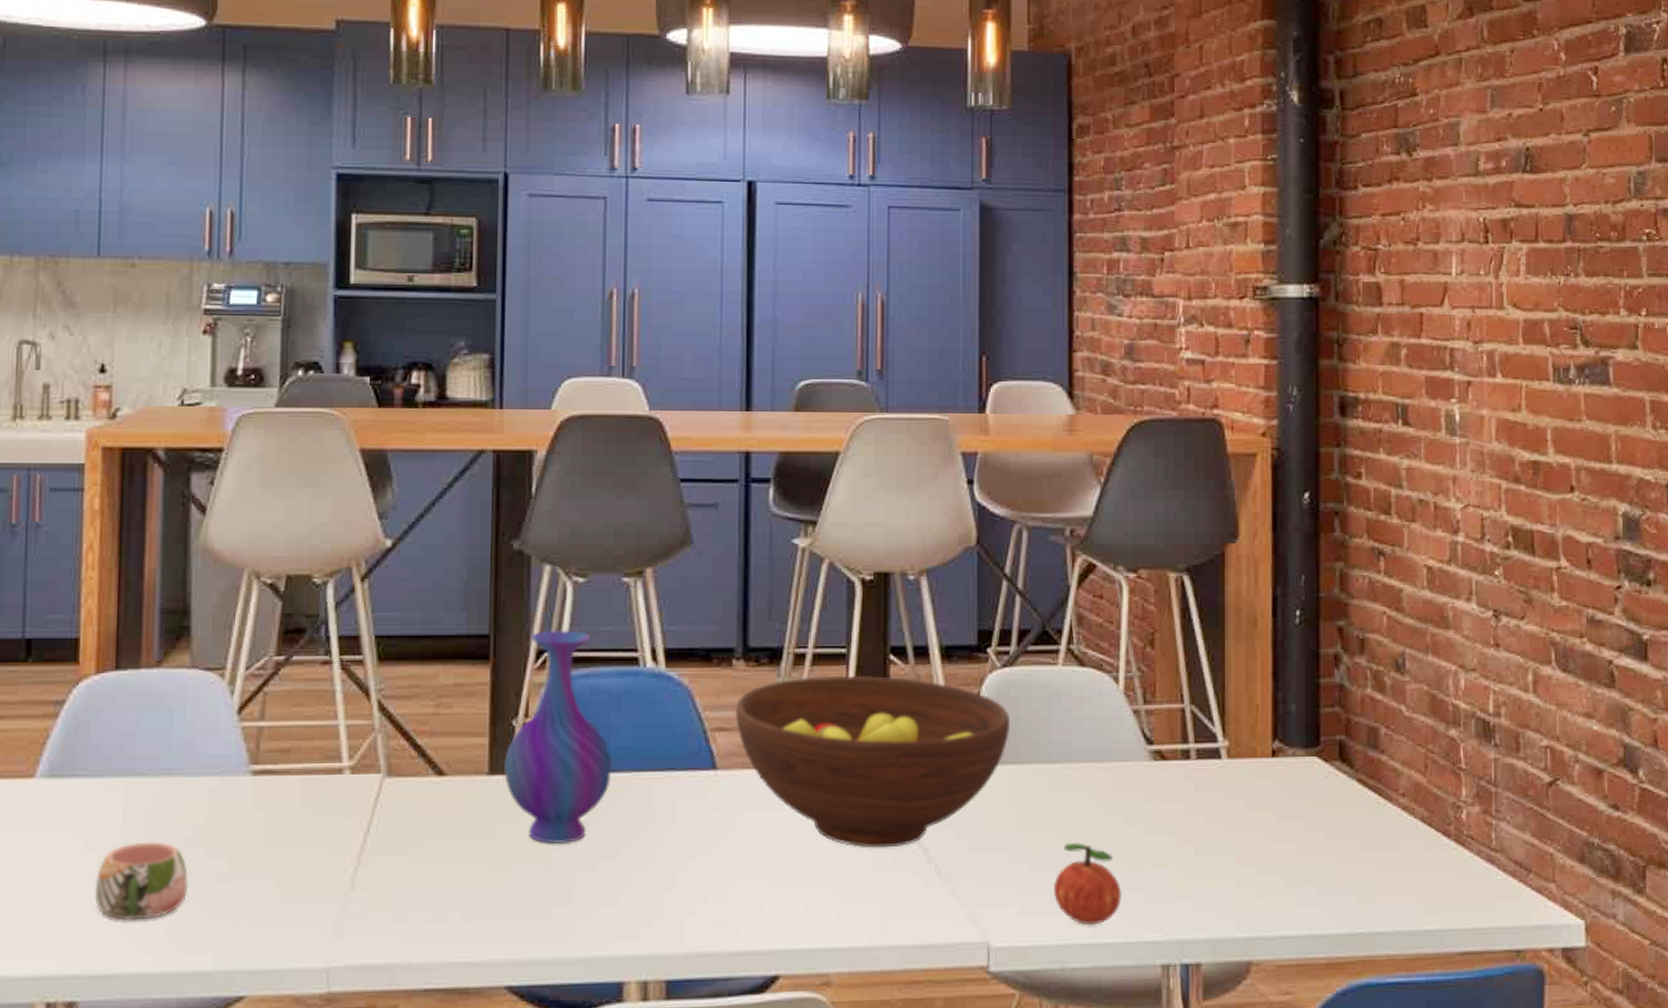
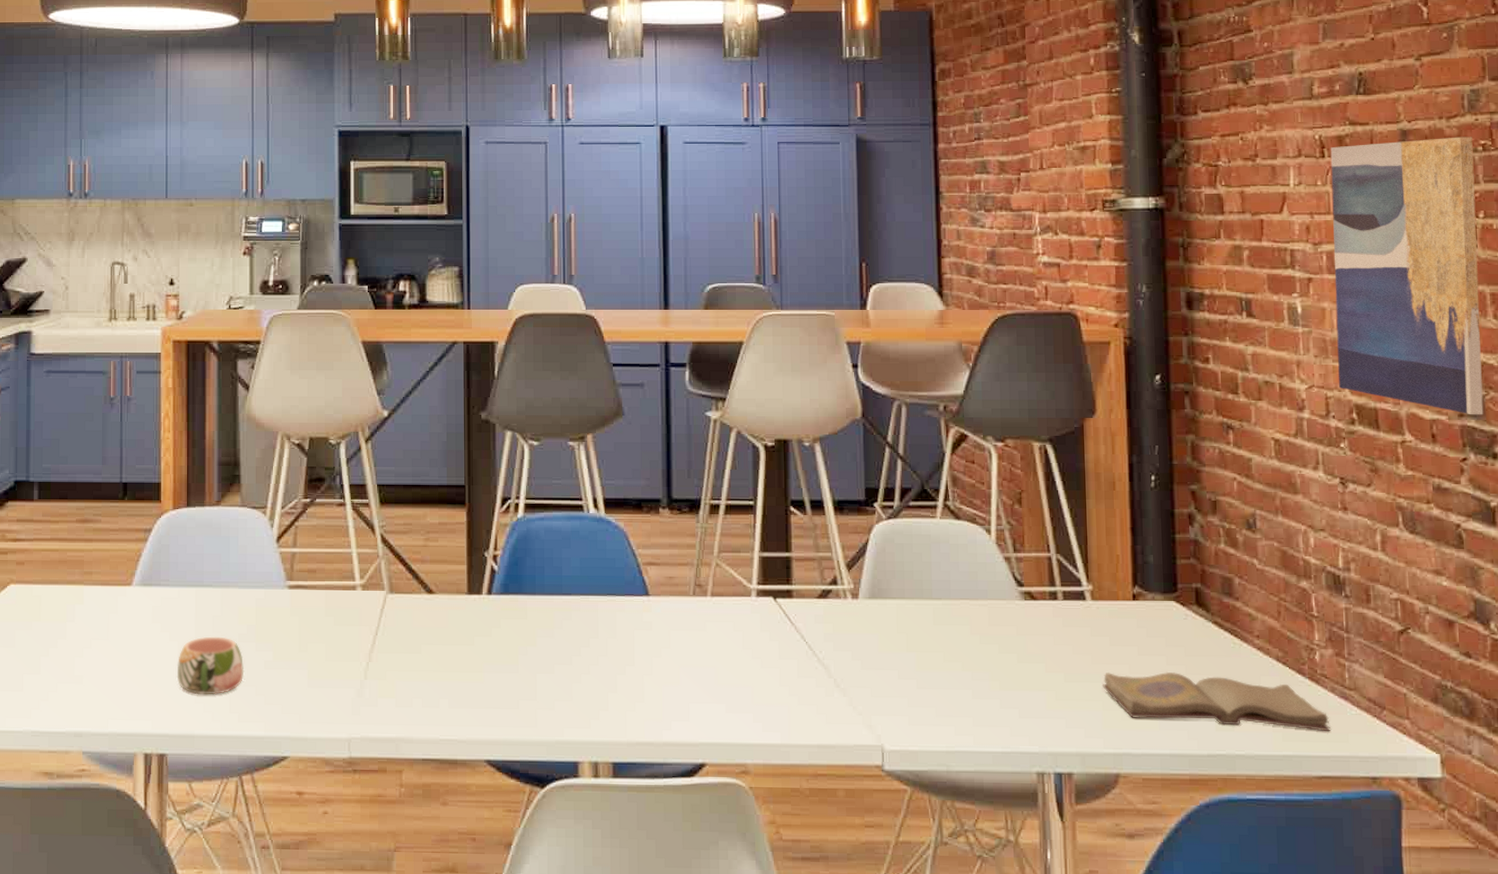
vase: present [503,630,613,845] -> none [478,482,565,651]
fruit bowl: present [735,675,1011,848] -> none [662,522,896,664]
apple: present [1053,842,1122,925] -> none [938,666,999,736]
diary: none [1237,839,1475,901] -> present [1103,671,1331,732]
wall art: none [1494,224,1639,538] -> present [1330,136,1484,415]

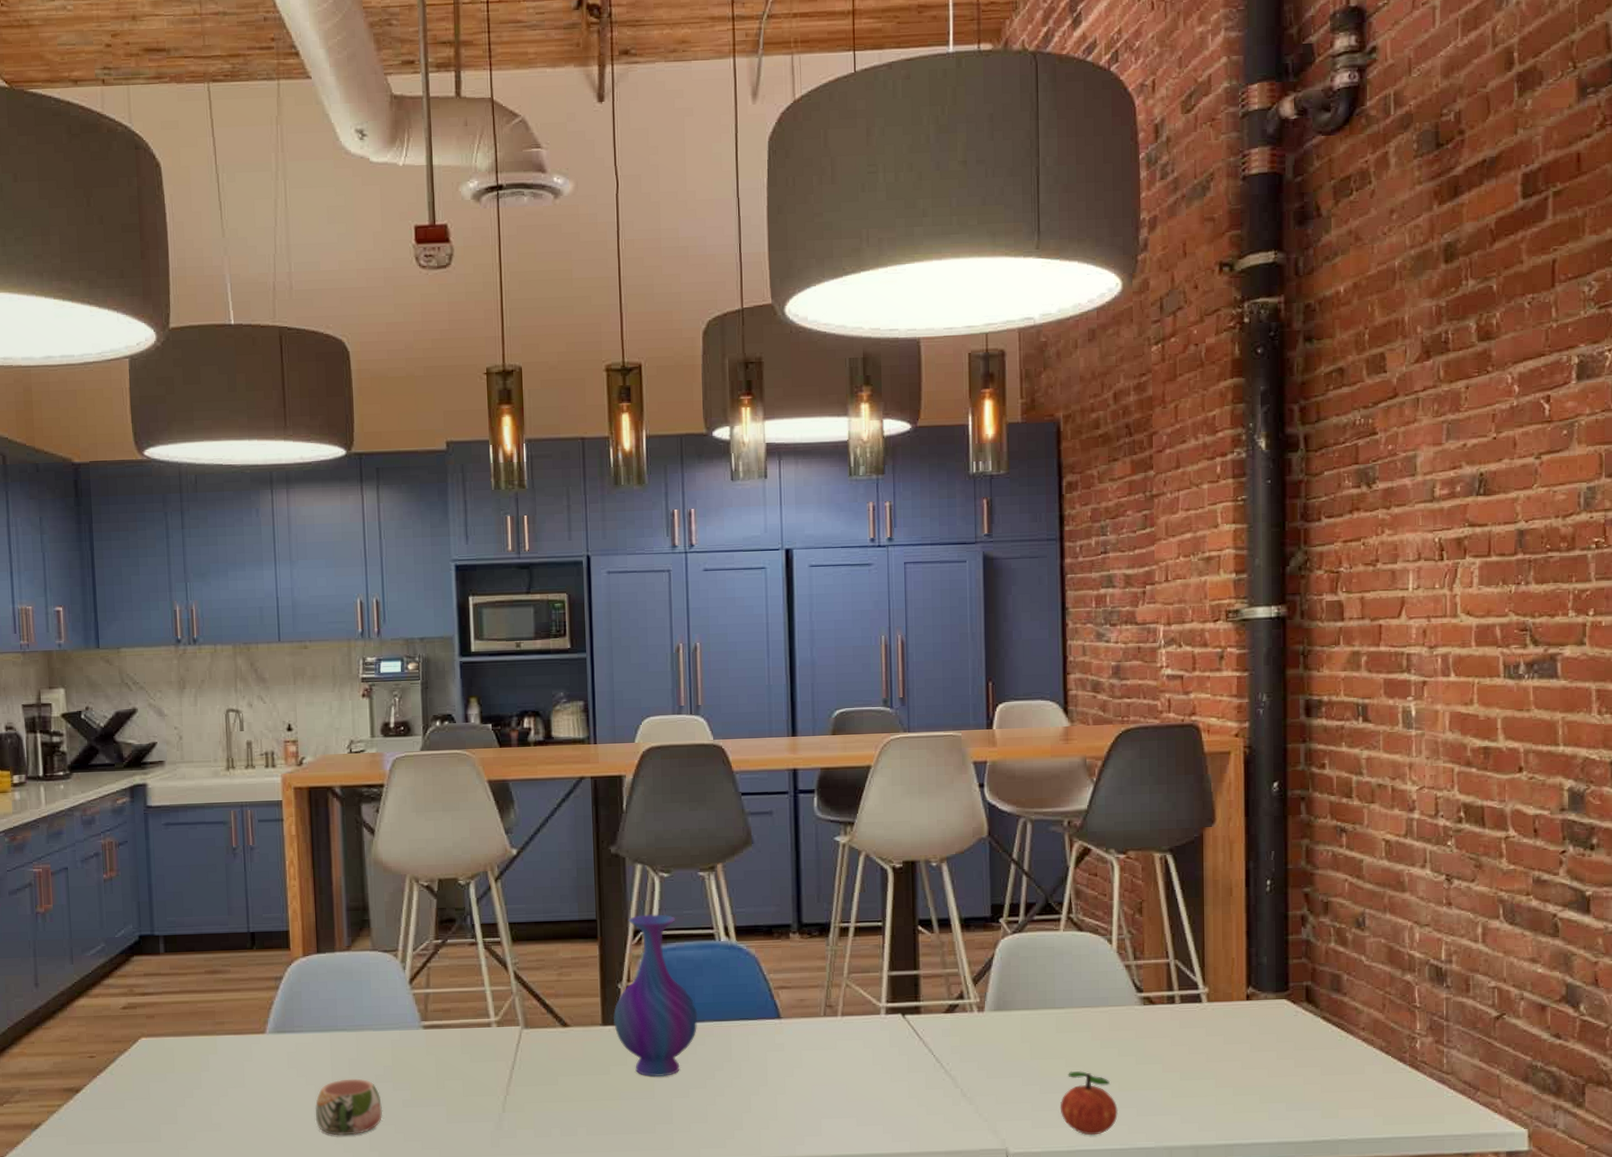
vase: none [478,482,565,651] -> present [613,914,698,1077]
apple: none [938,666,999,736] -> present [1060,1070,1118,1136]
diary: present [1103,671,1331,732] -> none [1216,1065,1428,1114]
wall art: present [1330,136,1484,415] -> none [1448,534,1586,809]

